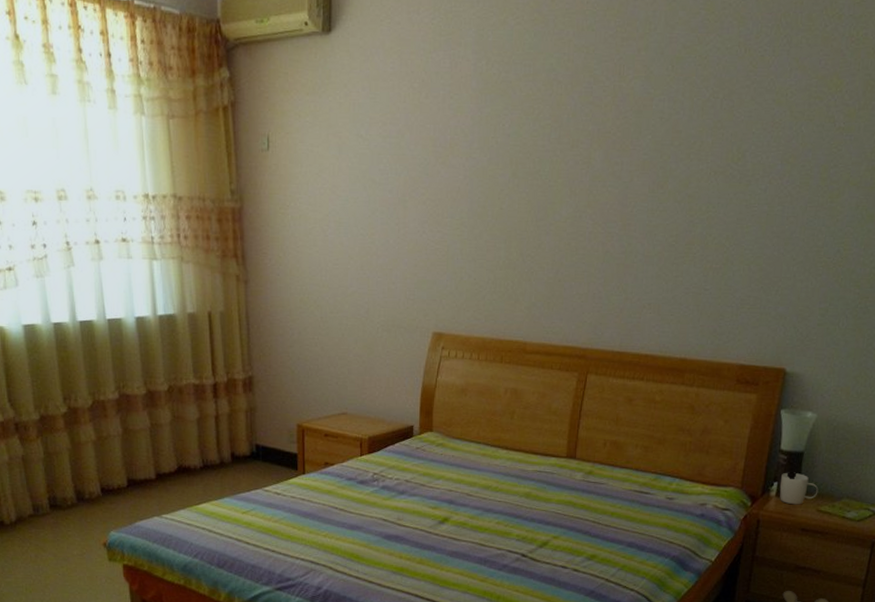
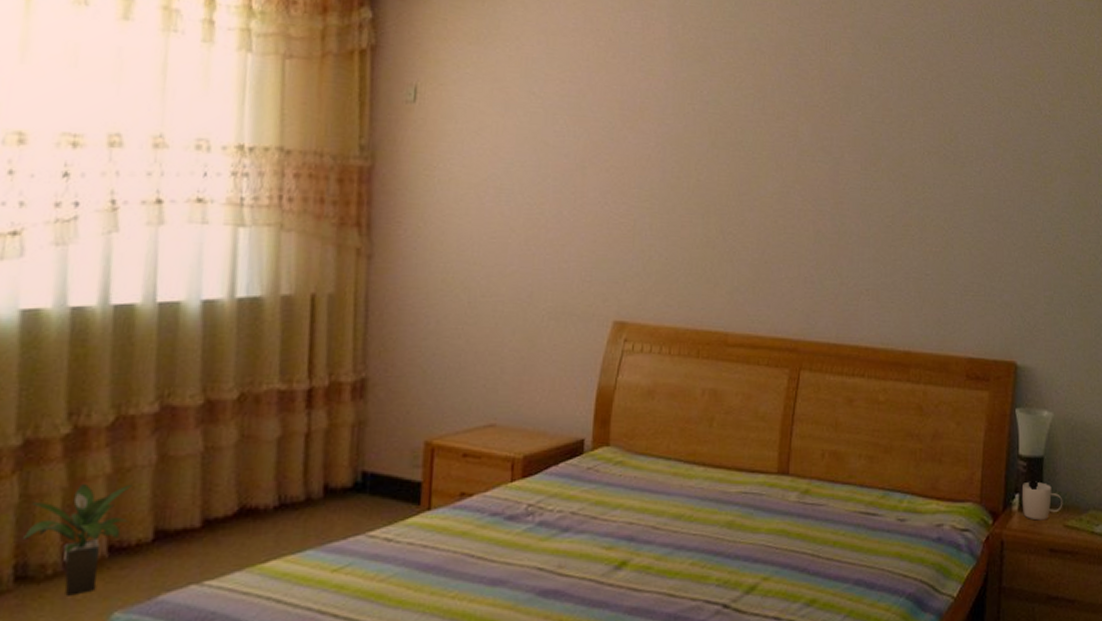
potted plant: none [50,447,114,519] -> present [21,484,134,596]

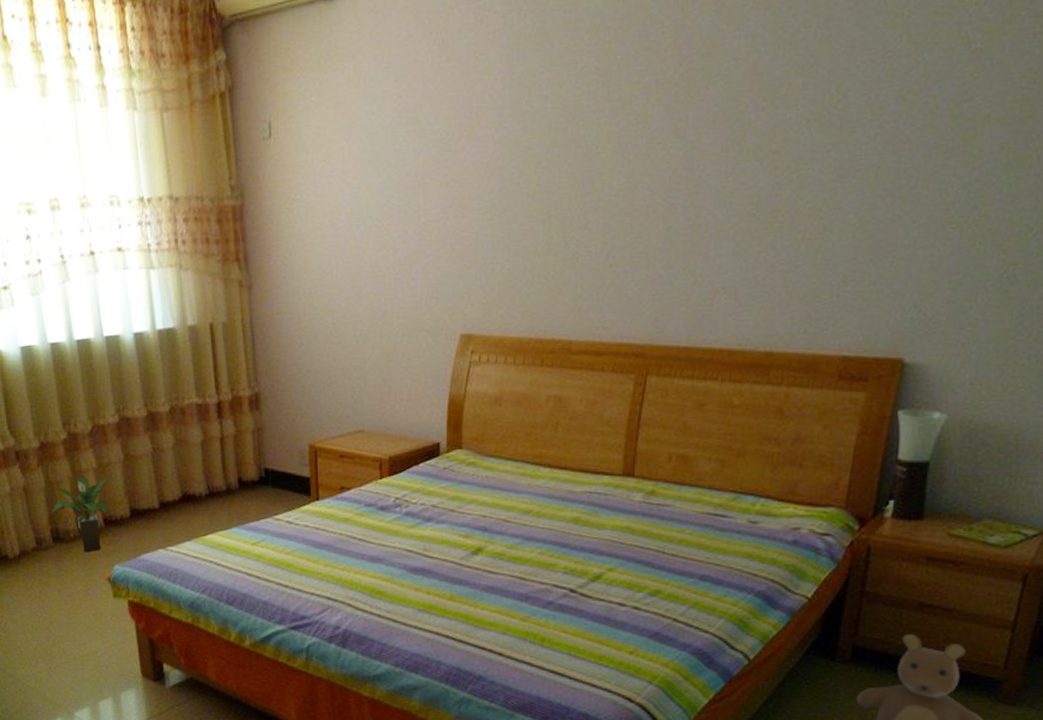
mug: present [1021,481,1063,521] -> none [896,487,950,528]

